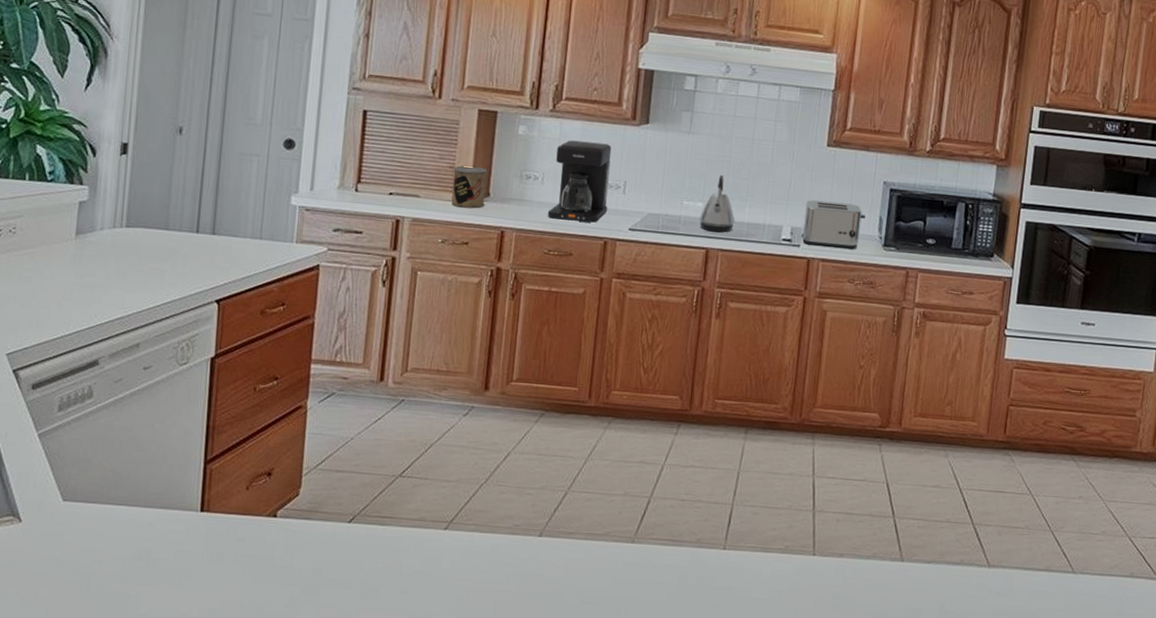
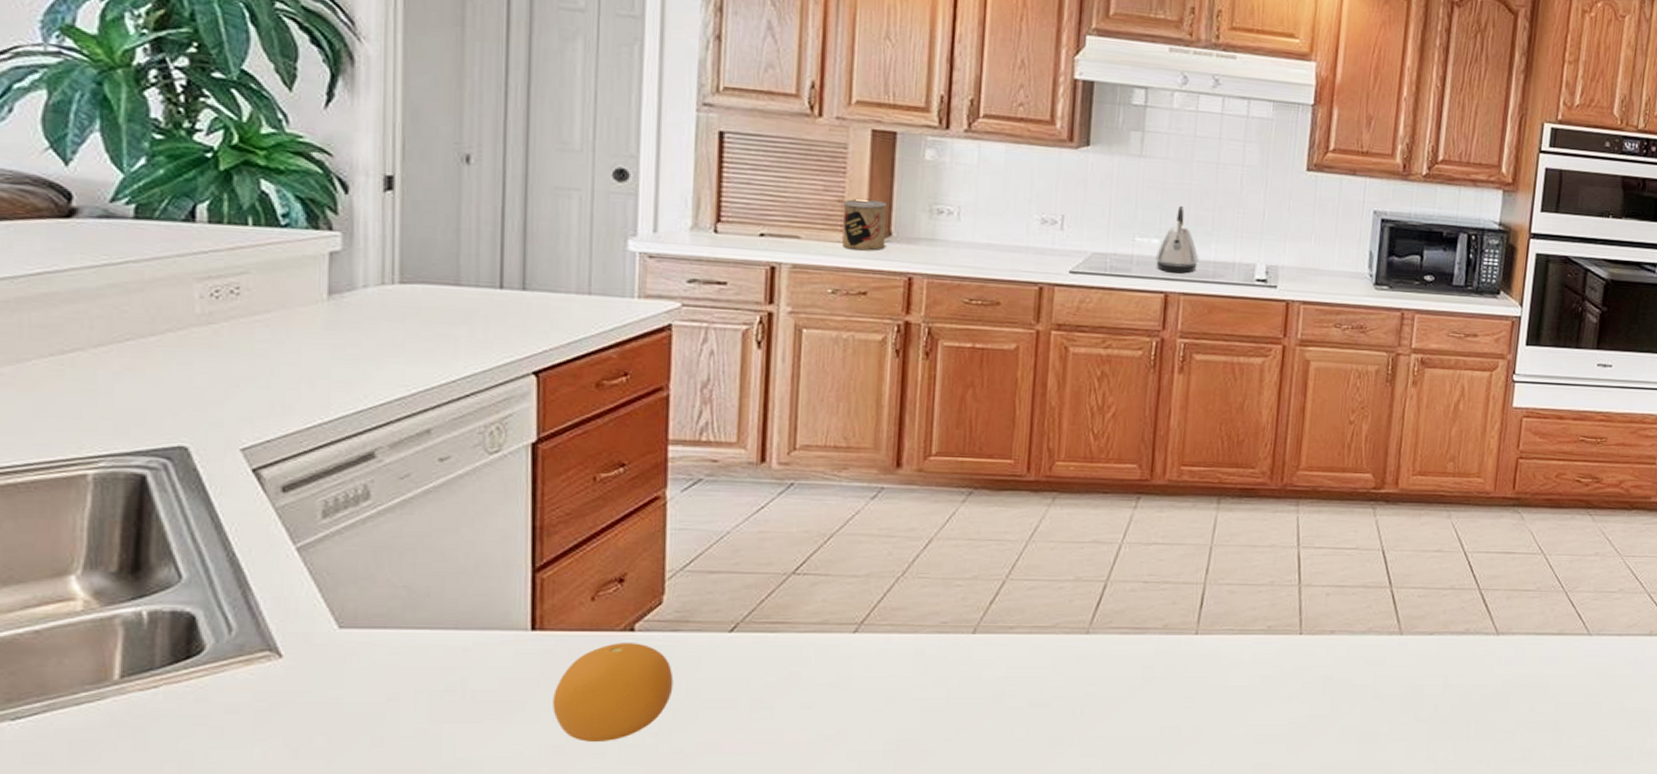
fruit: none [212,526,304,609] -> present [553,643,674,742]
coffee maker: present [547,140,612,223] -> none [966,166,1045,265]
toaster: present [802,200,866,250] -> none [1279,233,1354,290]

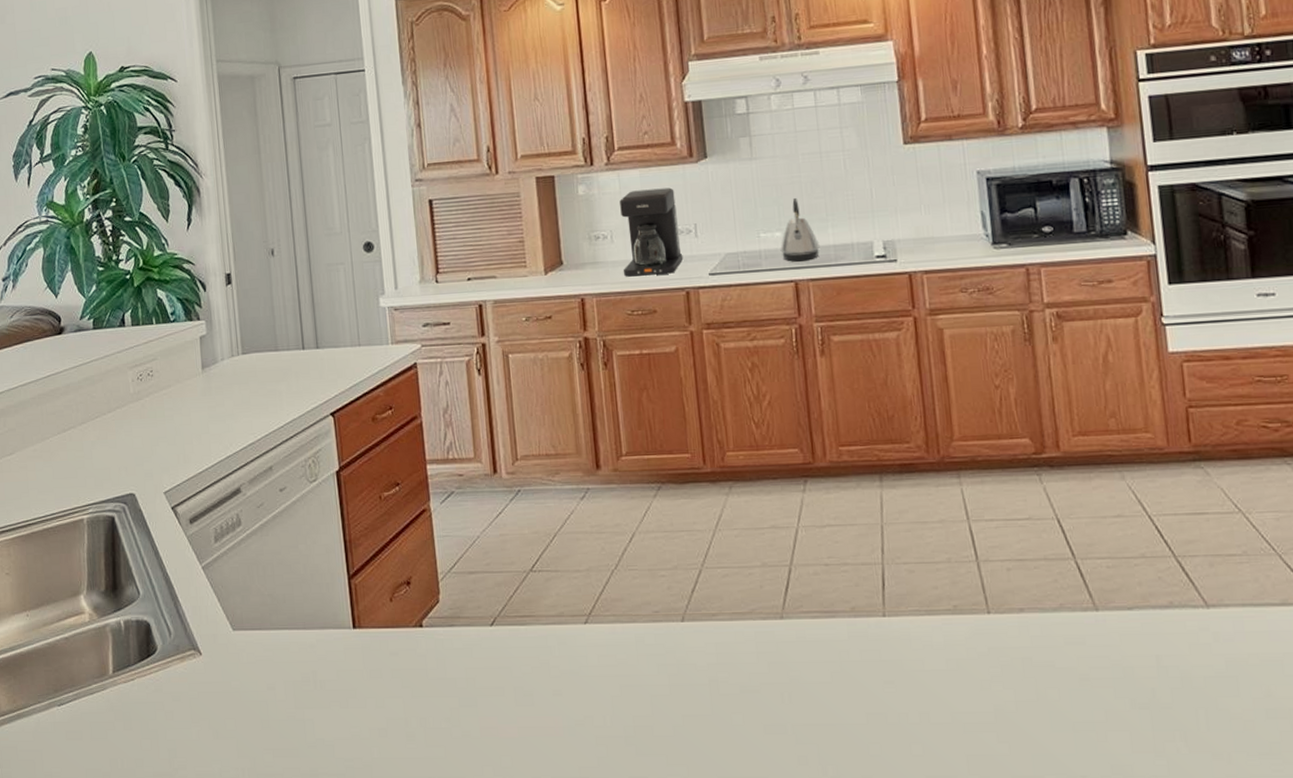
fruit: present [553,643,674,742] -> none [374,637,456,725]
tin can: present [842,199,887,252] -> none [523,236,560,282]
coffee maker: none [966,166,1045,265] -> present [620,187,684,277]

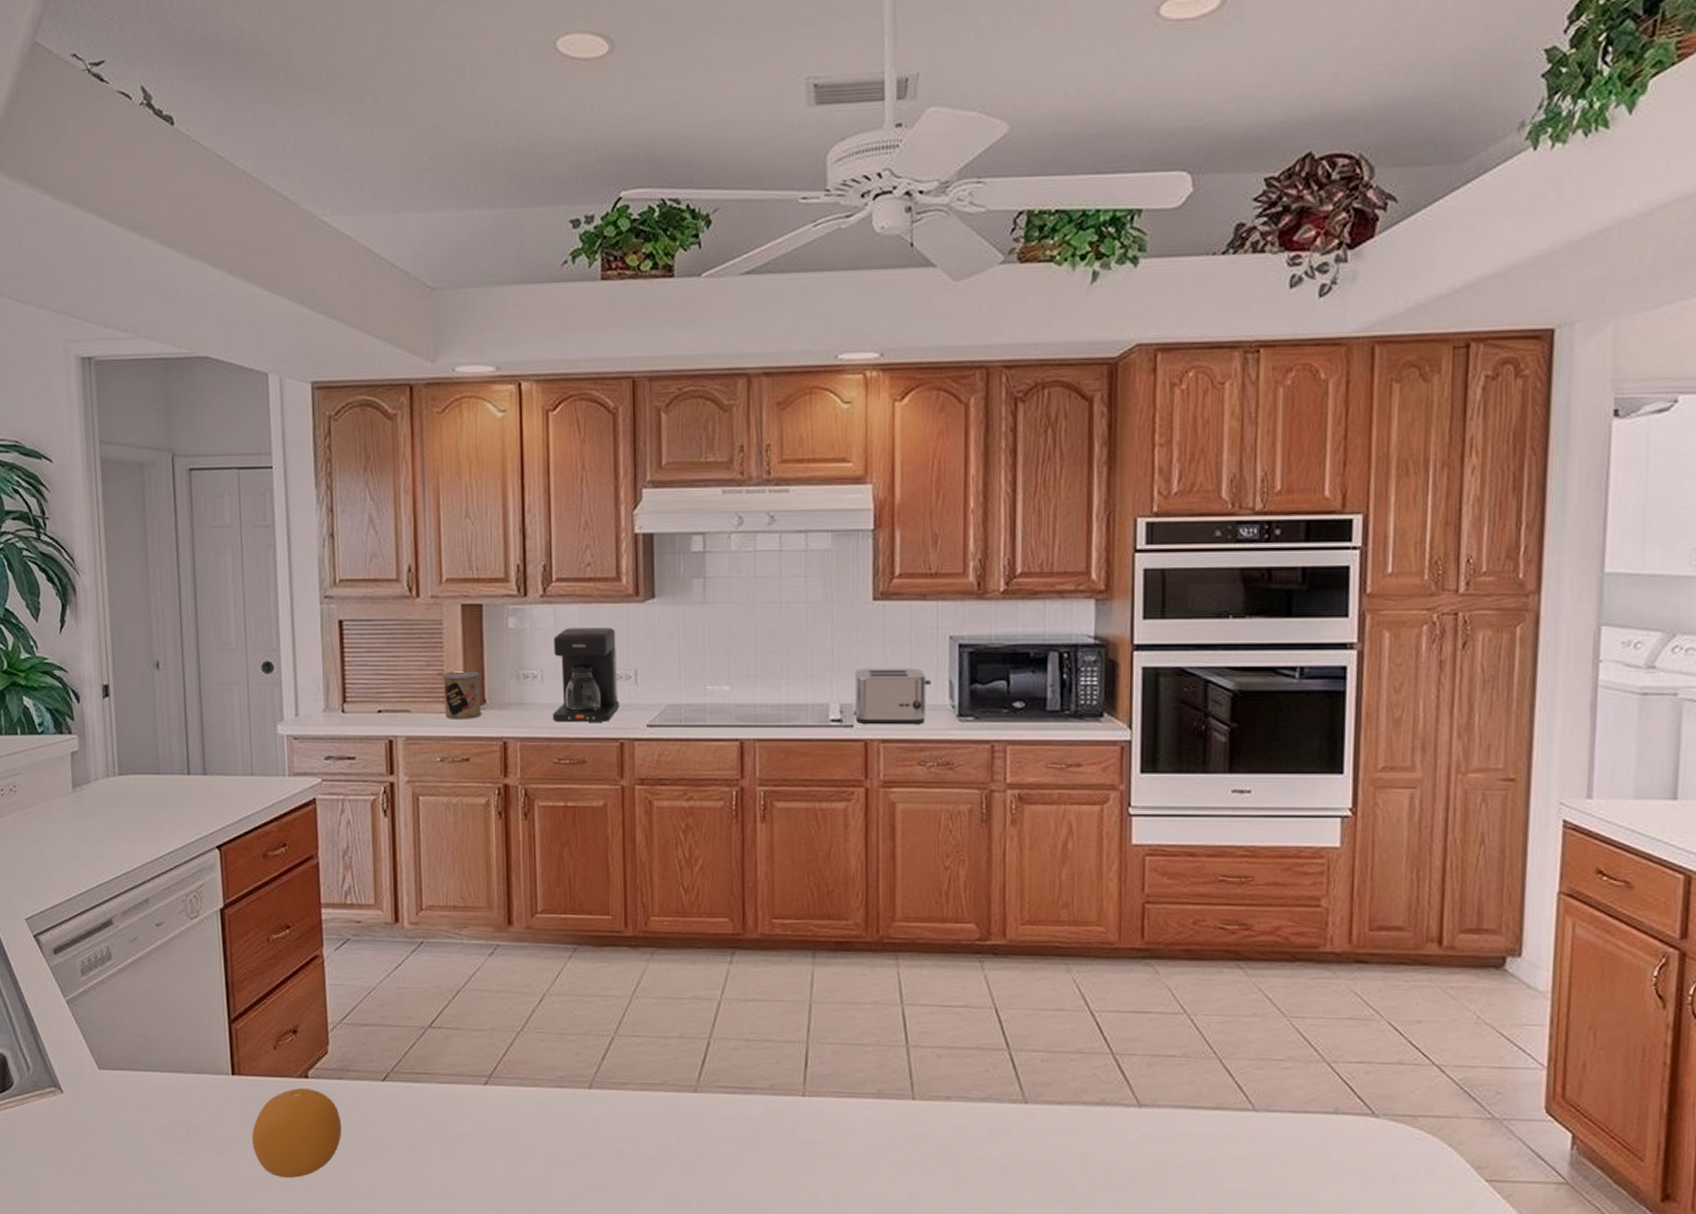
fruit: none [374,637,456,725] -> present [252,1088,342,1178]
tin can: none [523,236,560,282] -> present [443,670,482,721]
kettle: present [780,197,820,263] -> none [727,649,771,721]
toaster: none [894,203,965,259] -> present [854,668,932,725]

